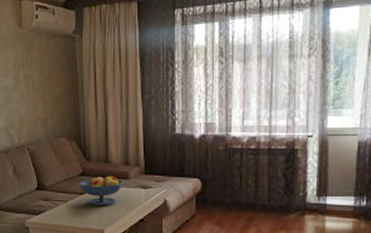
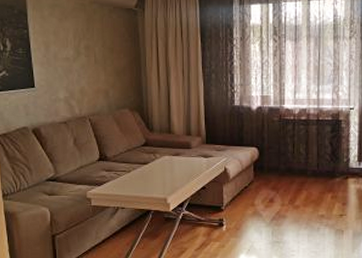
fruit bowl: present [78,175,123,206] -> none [141,145,186,175]

